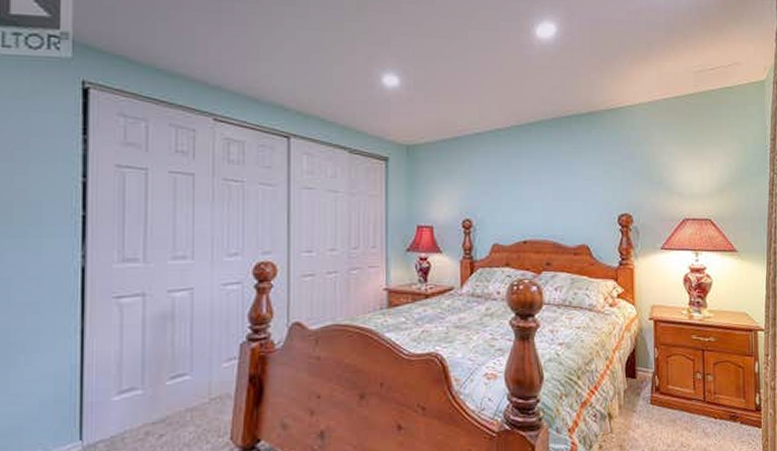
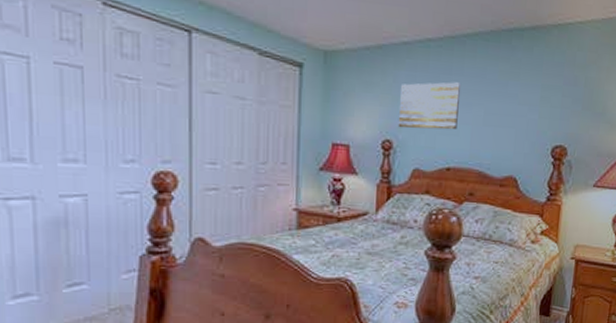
wall art: none [476,164,531,208] -> present [398,82,462,130]

